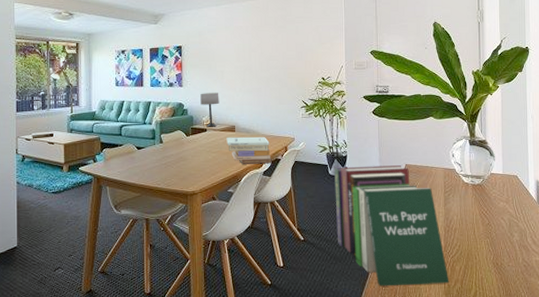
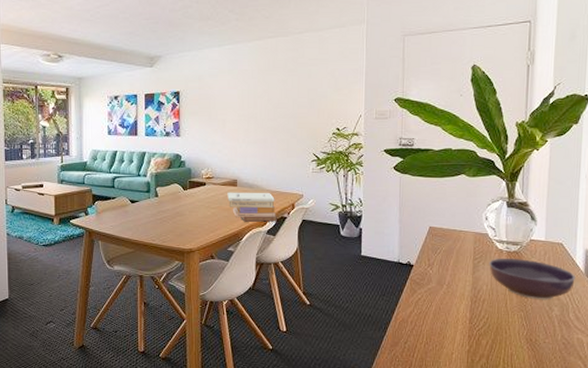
table lamp: present [200,93,219,127] -> none [199,143,220,181]
books: present [334,165,450,287] -> none [346,227,473,358]
bowl: none [458,190,530,227] -> present [489,258,575,300]

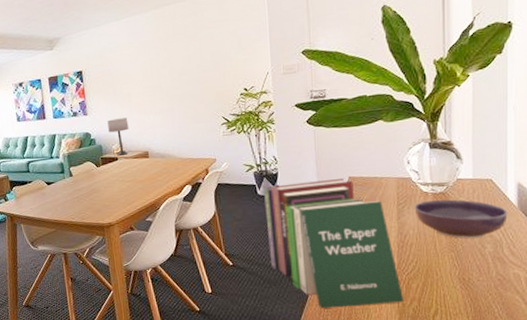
table lamp: none [199,143,220,181] -> present [107,118,129,156]
books: present [227,192,277,222] -> none [140,160,192,192]
books: none [346,227,473,358] -> present [264,178,404,309]

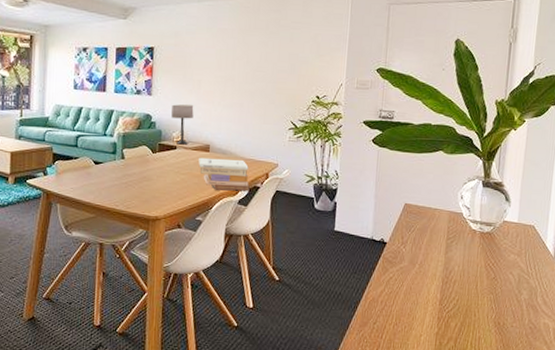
books: none [140,160,192,192] -> present [198,157,250,192]
books: present [264,178,404,309] -> none [317,201,442,341]
bowl: present [414,199,508,239] -> none [462,238,545,283]

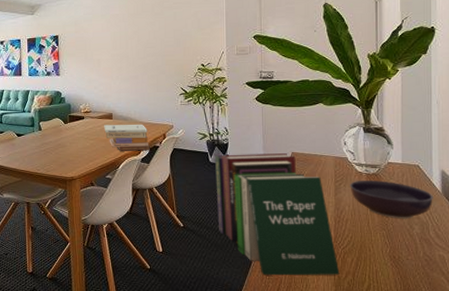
table lamp: present [171,104,194,145] -> none [77,81,96,115]
books: none [317,201,442,341] -> present [215,153,340,276]
bowl: none [462,238,545,283] -> present [350,180,433,219]

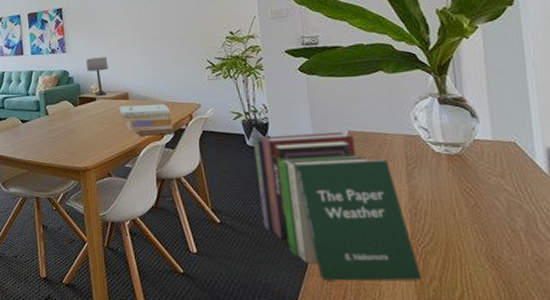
table lamp: none [77,81,96,115] -> present [86,57,108,96]
bowl: present [350,180,433,219] -> none [426,161,539,210]

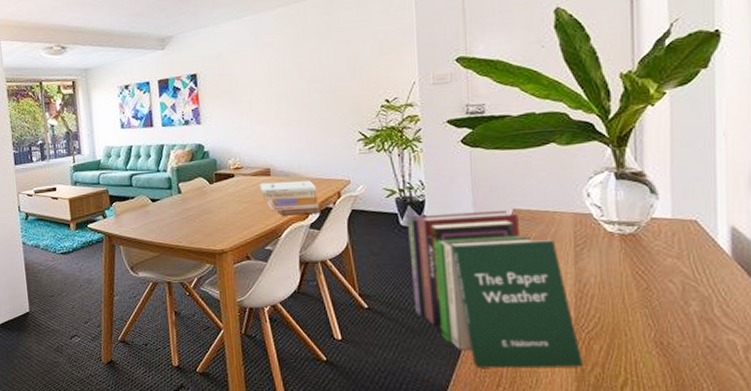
table lamp: present [86,57,108,96] -> none [224,128,248,172]

